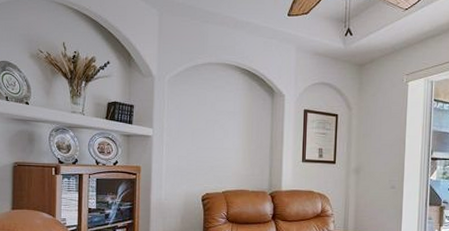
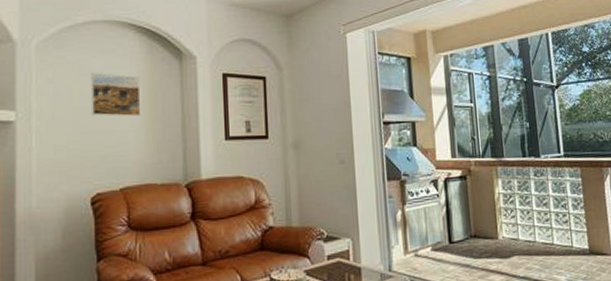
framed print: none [205,102,242,139] -> present [91,72,141,117]

